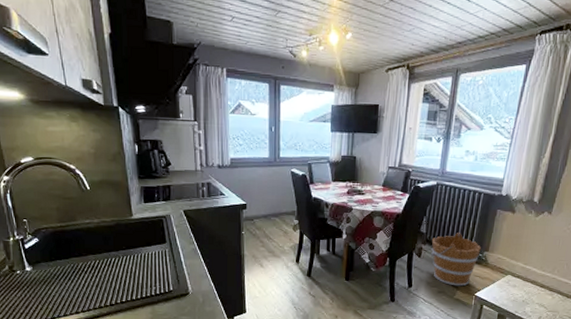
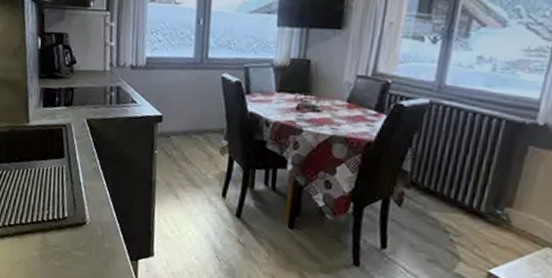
bucket: present [430,233,481,286] -> none [416,175,500,256]

